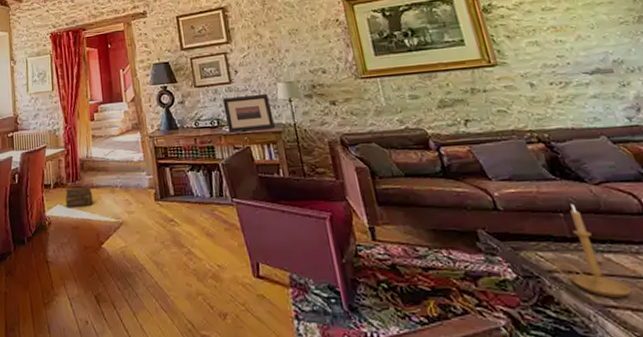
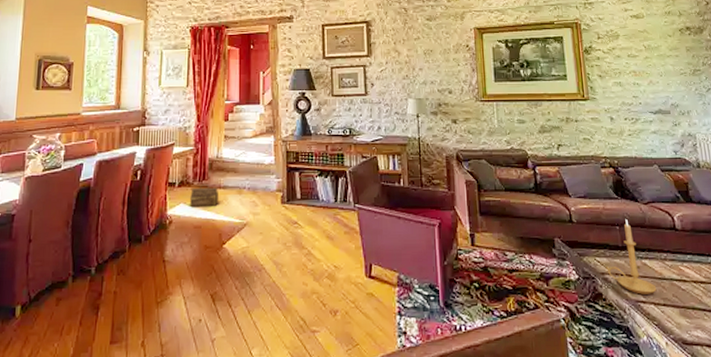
picture frame: present [222,93,275,133] -> none [357,107,401,142]

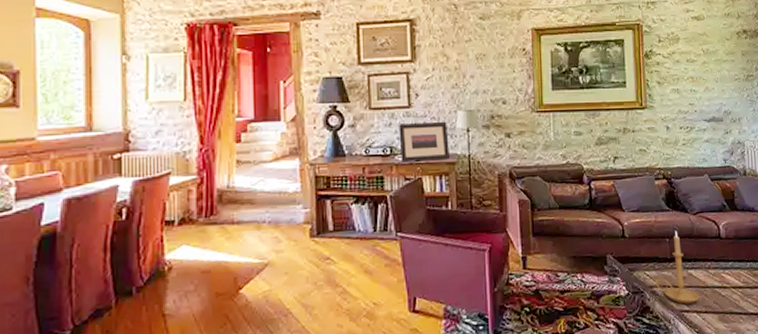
handbag: present [190,183,218,208] -> none [195,219,231,250]
picture frame: none [357,107,401,142] -> present [399,121,449,162]

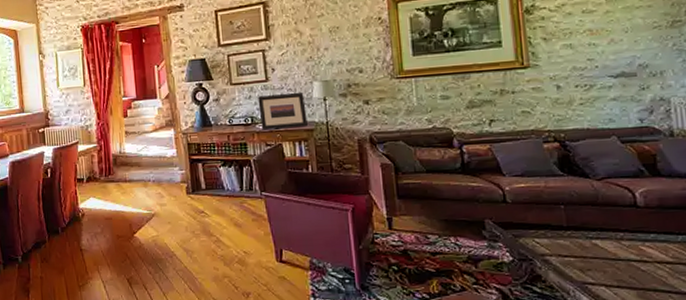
candle holder: present [655,230,700,304] -> none [547,196,609,276]

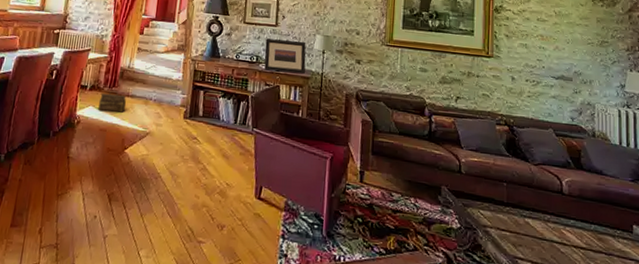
handbag: none [98,178,125,201] -> present [98,90,126,113]

